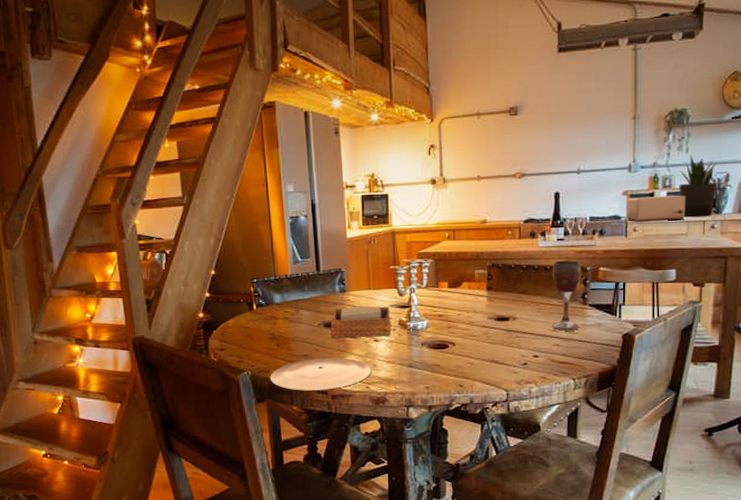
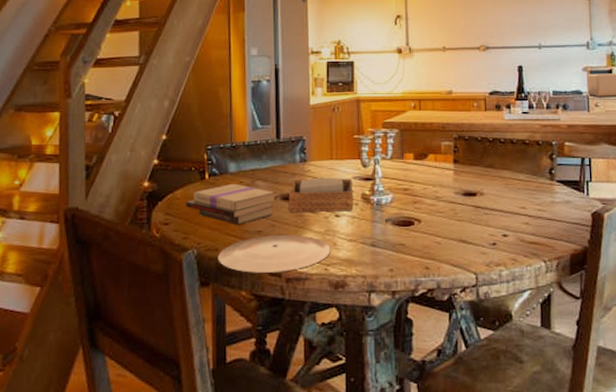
books: none [238,313,318,349] -> present [186,183,275,225]
cup: present [551,260,581,331] -> none [518,134,549,208]

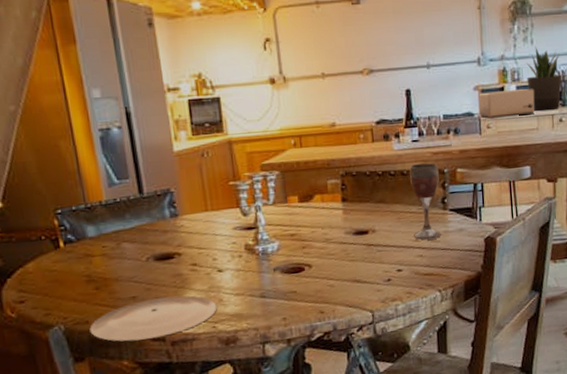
books: present [186,183,275,225] -> none [41,248,147,294]
napkin holder: present [288,177,354,212] -> none [161,229,238,273]
cup: none [518,134,549,208] -> present [409,163,442,240]

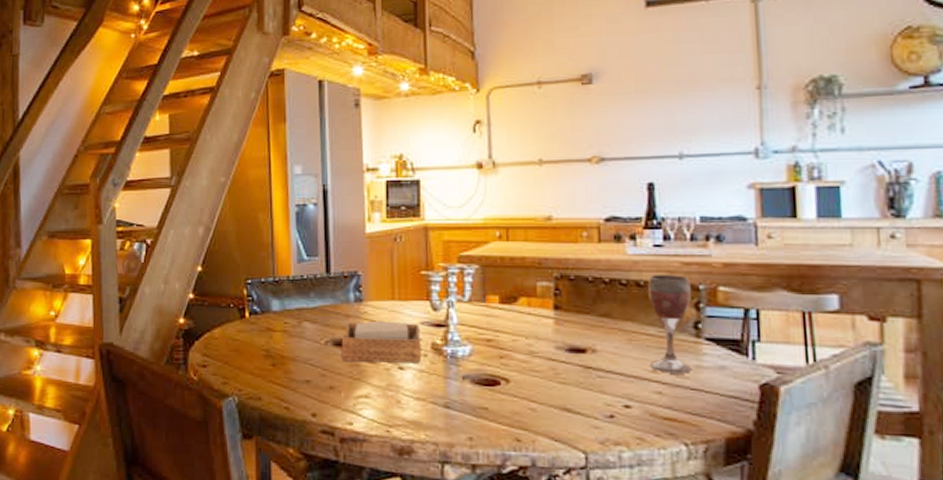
plate: present [89,295,217,342] -> none [261,386,394,431]
napkin holder: none [161,229,238,273] -> present [341,320,422,364]
toaster: present [479,88,535,120] -> none [755,190,847,227]
planter: present [527,47,562,111] -> none [833,137,895,222]

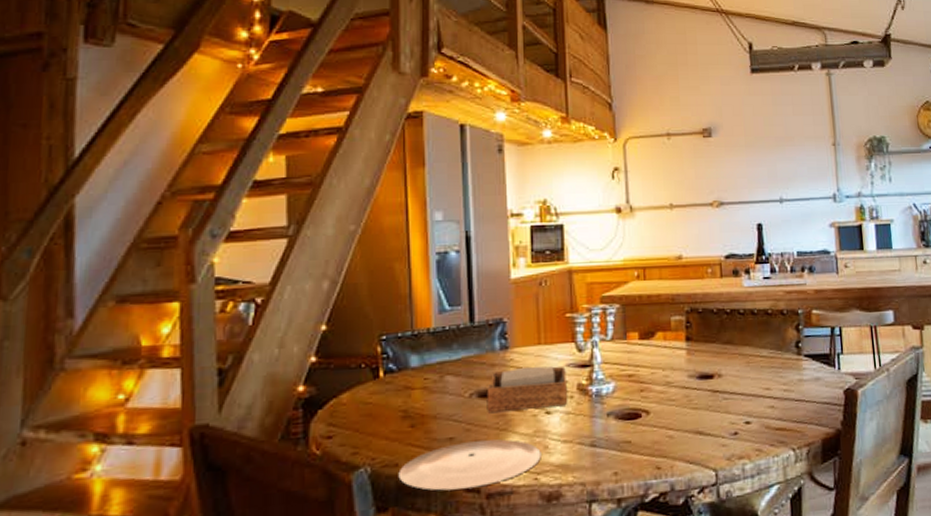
plate: none [261,386,394,431] -> present [398,439,541,491]
cup: present [647,275,693,374] -> none [759,302,796,389]

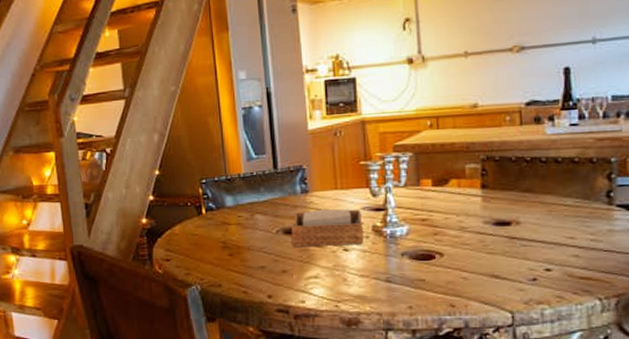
plate: present [398,439,541,491] -> none [222,270,341,309]

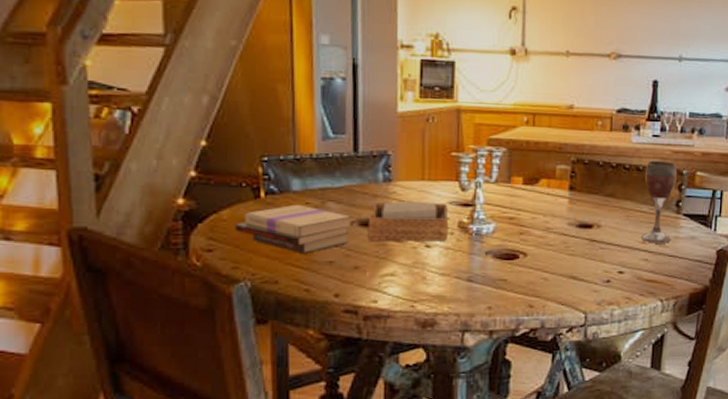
books: none [185,217,276,260] -> present [235,204,351,253]
cup: none [564,150,606,238] -> present [640,161,677,244]

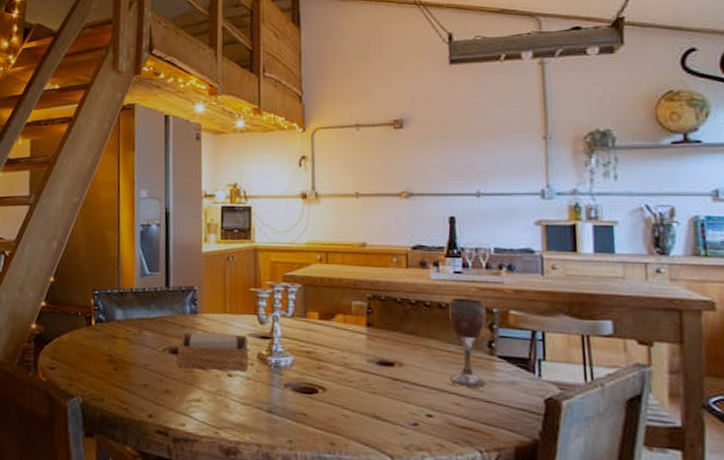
books: present [235,204,351,253] -> none [72,331,163,376]

